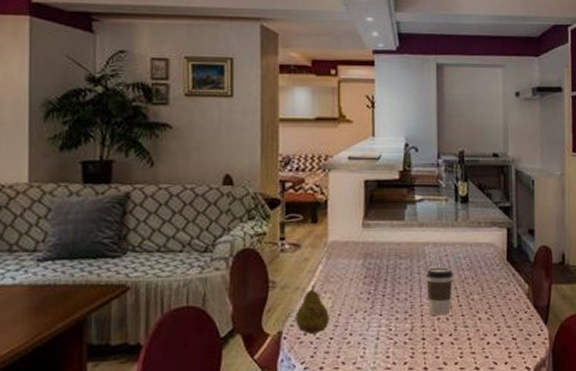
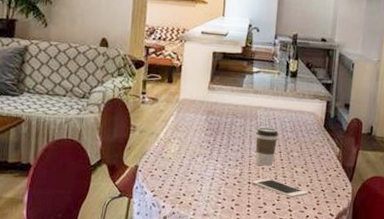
fruit: present [294,284,329,334] -> none [148,131,176,170]
cell phone: none [427,331,497,353] -> present [252,178,309,198]

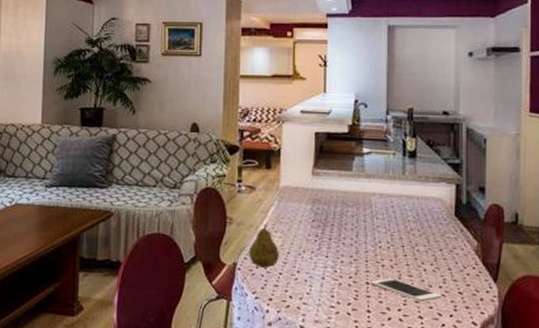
fruit: none [148,131,176,170] -> present [248,224,279,268]
coffee cup: present [255,127,278,166] -> none [371,217,399,262]

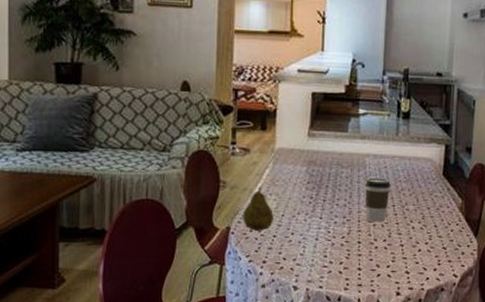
coffee cup: none [371,217,399,262] -> present [364,178,391,222]
cell phone: present [371,278,442,303] -> none [362,237,428,259]

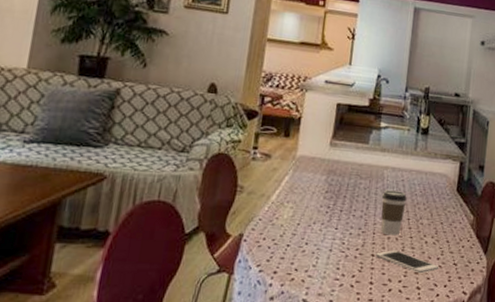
fruit: present [242,186,274,231] -> none [256,193,289,240]
cell phone: none [362,237,428,259] -> present [376,250,439,274]

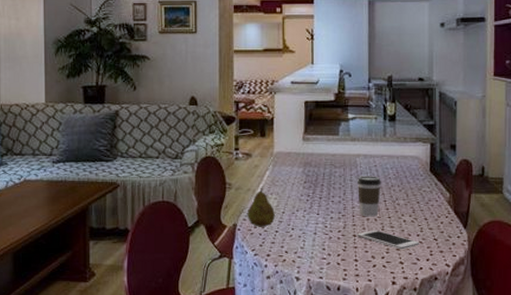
fruit: none [256,193,289,240] -> present [246,187,275,227]

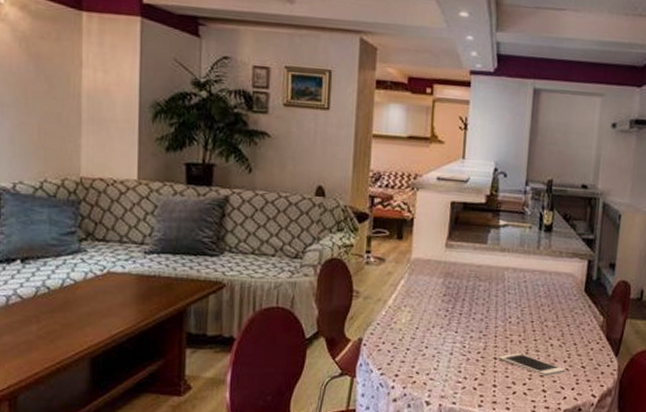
fruit: present [246,187,275,227] -> none [375,297,408,344]
coffee cup: present [356,176,381,216] -> none [502,292,530,338]

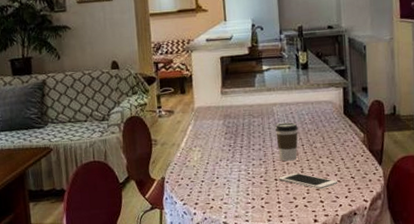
coffee cup: none [502,292,530,338] -> present [274,122,298,161]

